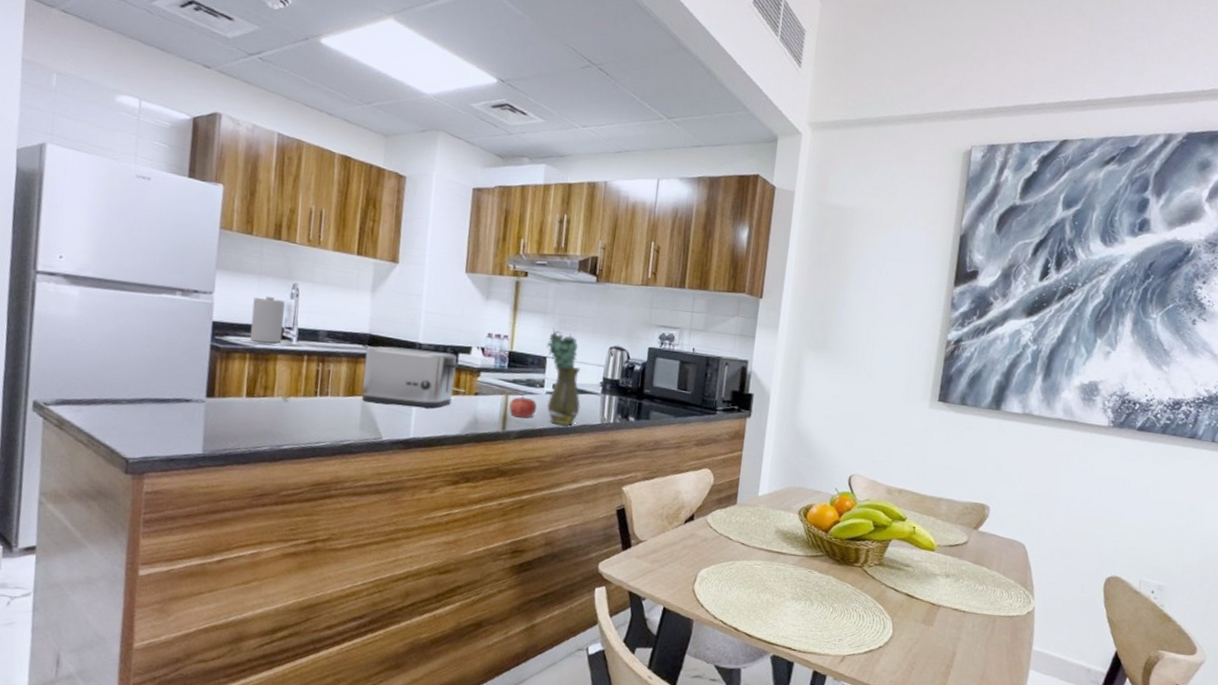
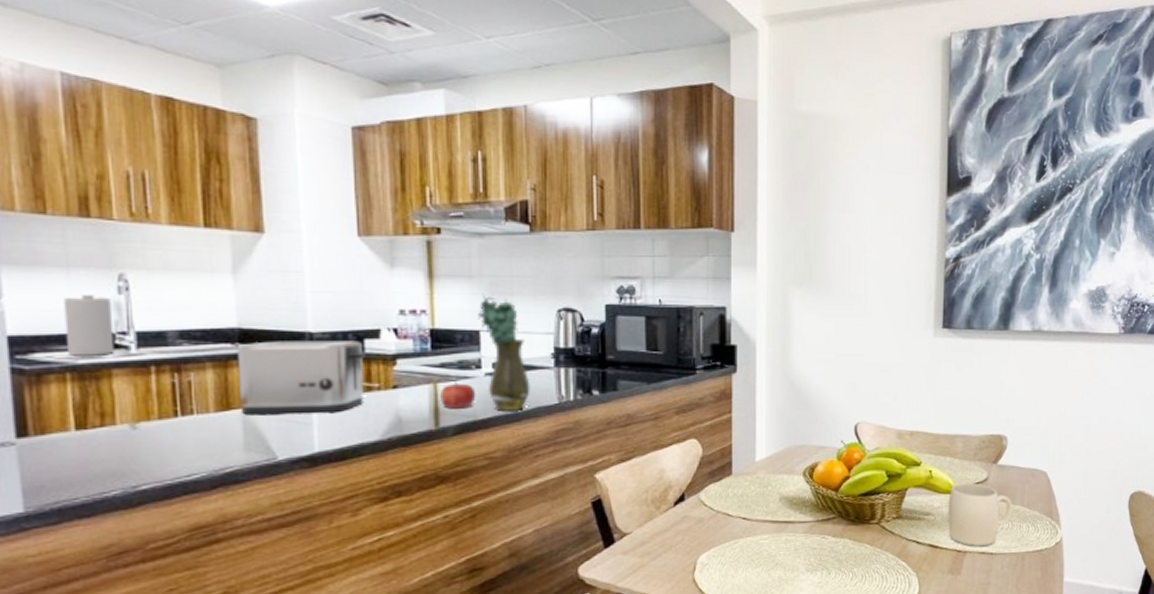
mug: none [925,542,989,604] -> present [947,482,1013,547]

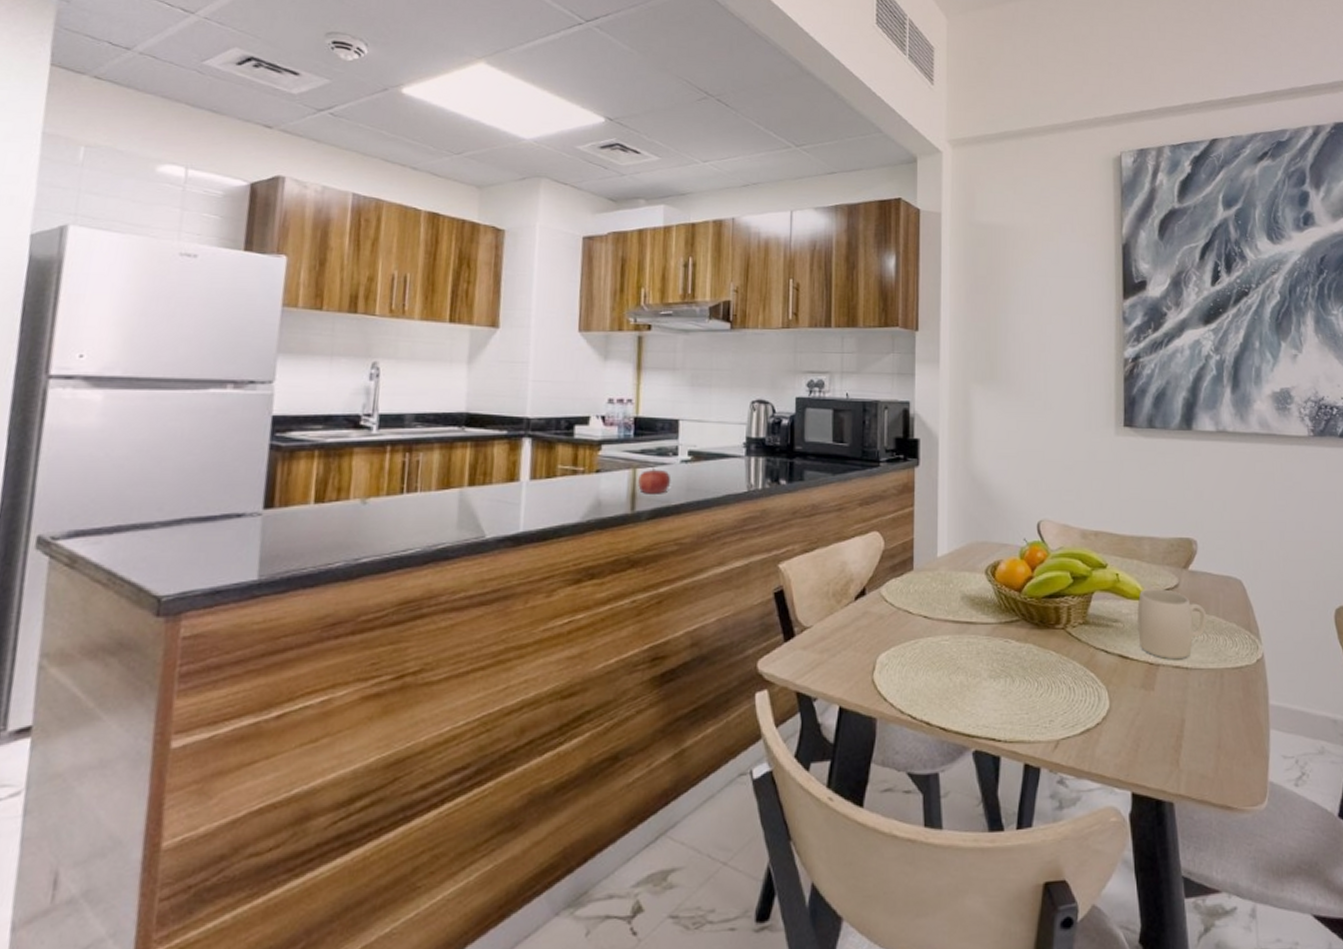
paper towel holder: present [64,295,115,356] -> none [319,380,363,435]
toaster: present [236,340,366,416] -> none [459,425,575,495]
vase: present [478,293,530,412] -> none [678,385,722,499]

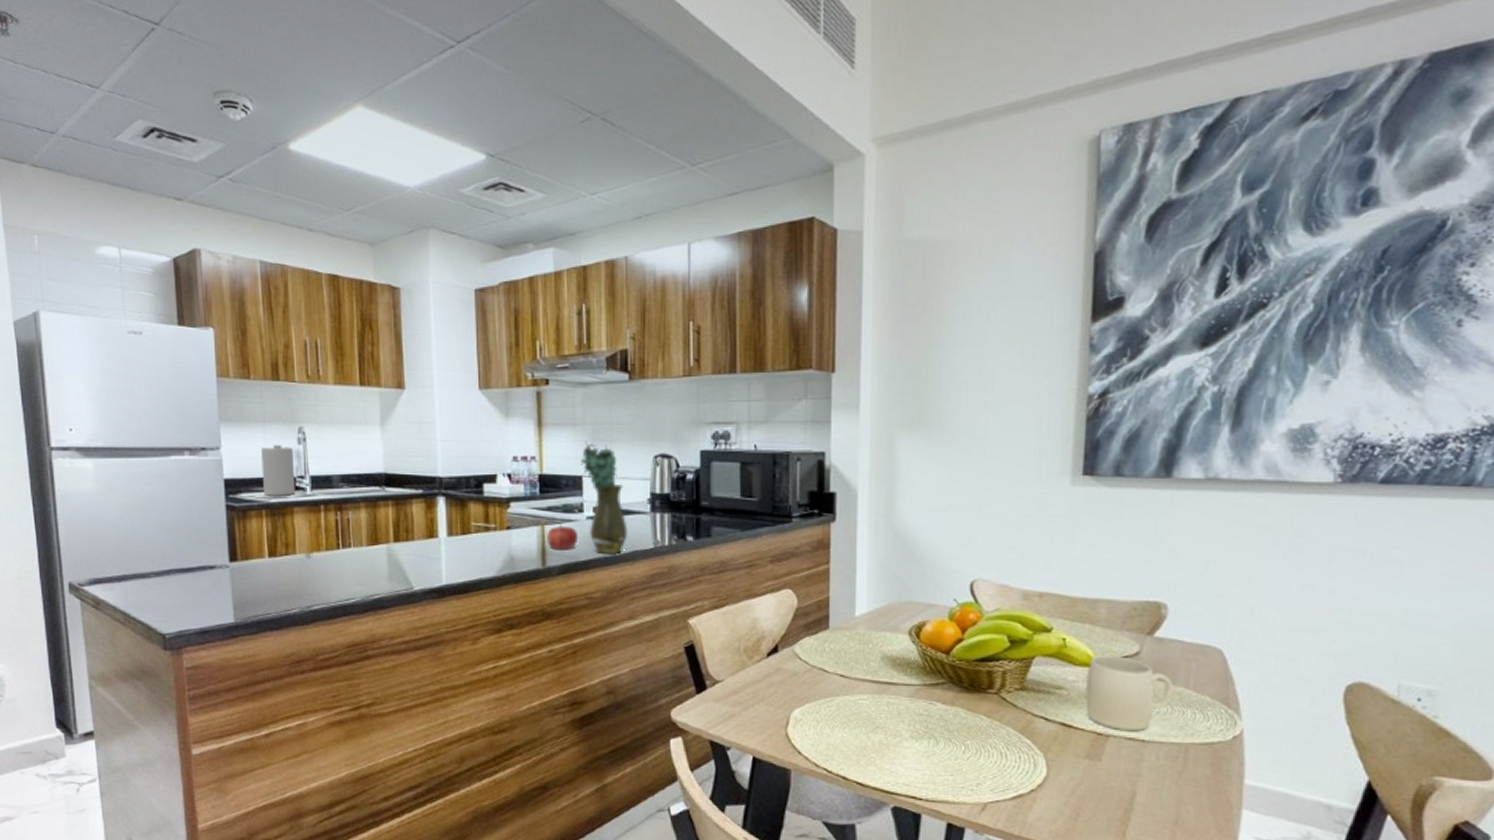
paper towel holder: none [319,380,363,435] -> present [261,445,296,496]
vase: none [678,385,722,499] -> present [581,440,628,555]

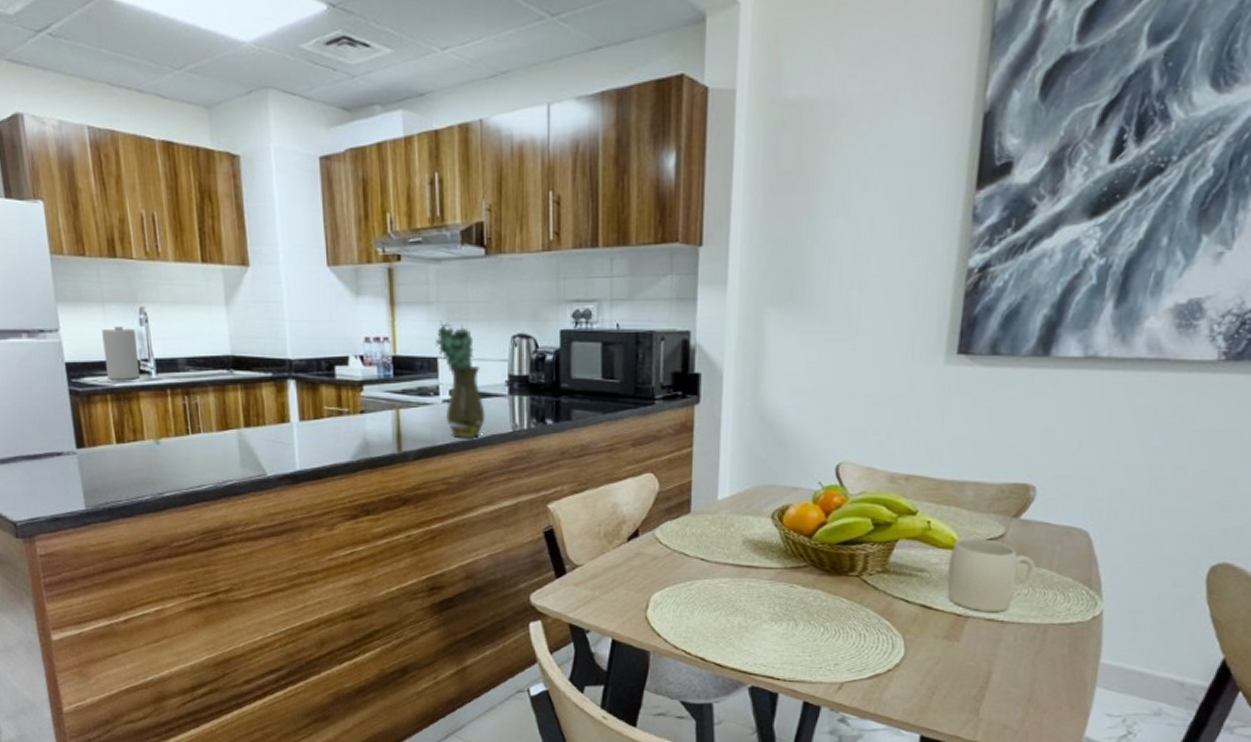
fruit: present [547,524,579,550] -> none [402,408,435,434]

